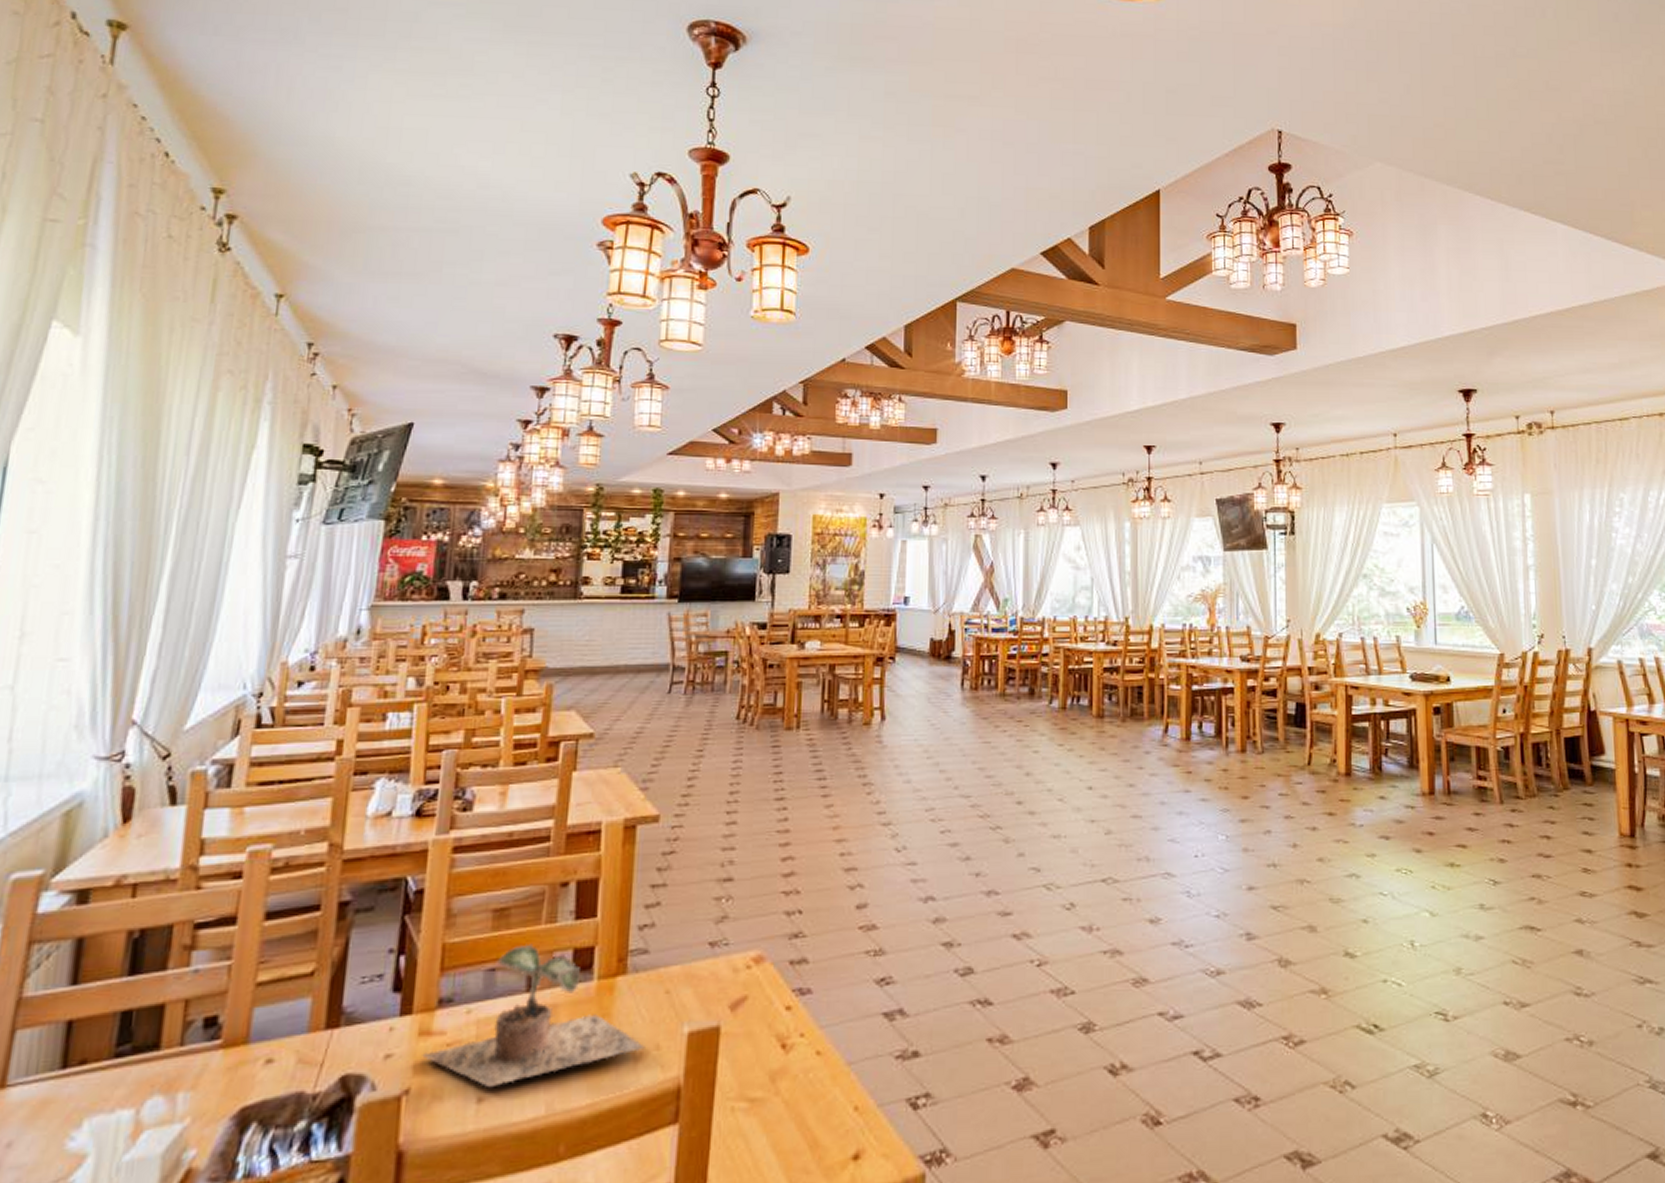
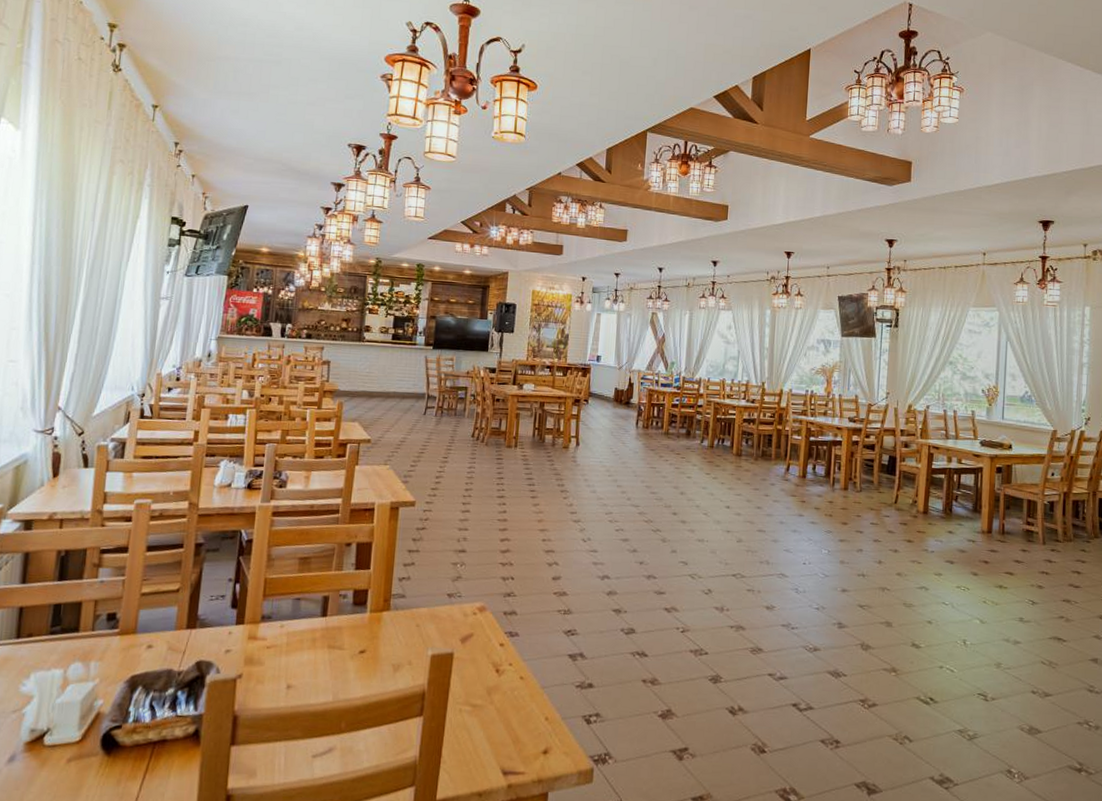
plant: present [422,943,645,1088] -> none [250,583,401,680]

